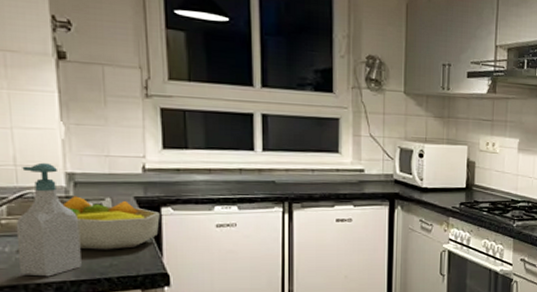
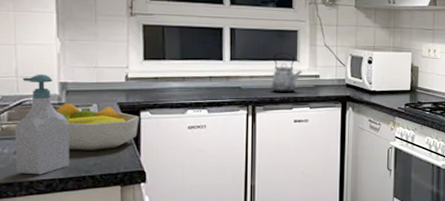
kettle: none [310,143,345,188] -> present [272,53,303,92]

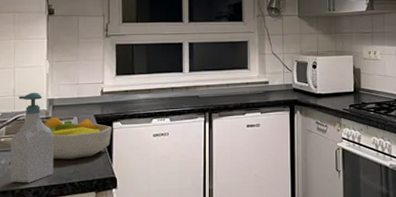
kettle: present [272,53,303,92] -> none [226,62,253,99]

